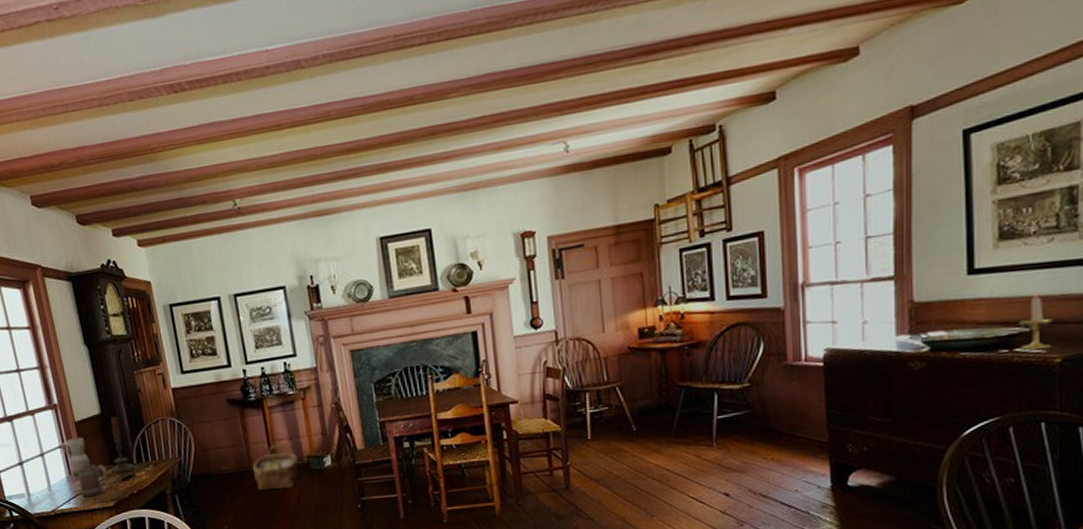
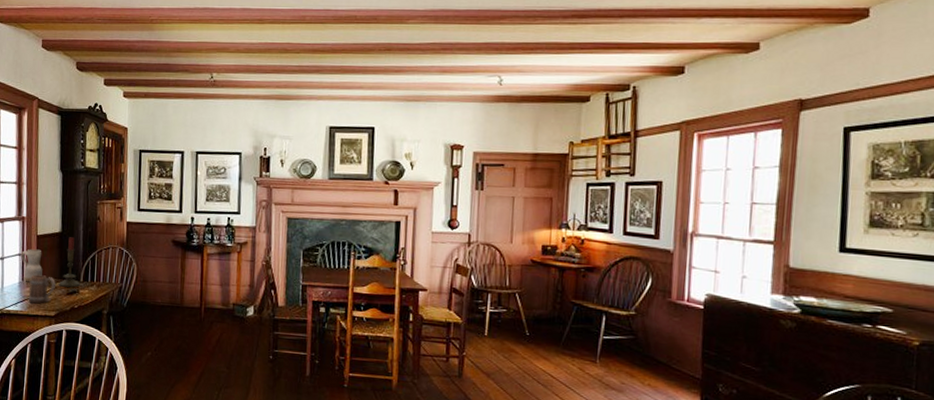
woven basket: present [252,443,298,491] -> none [183,287,224,330]
candlestick: present [1018,290,1053,351] -> none [881,277,914,332]

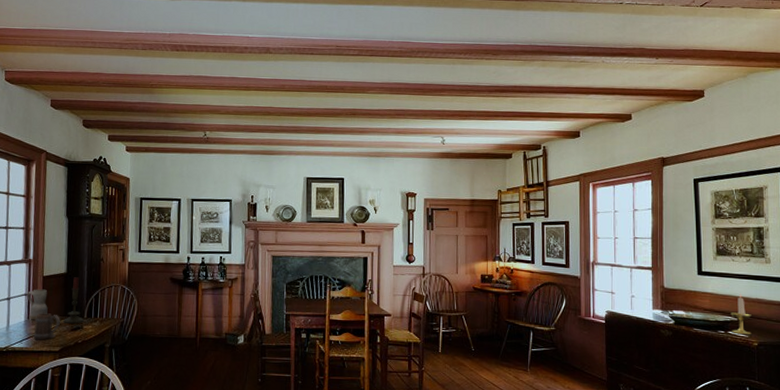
candlestick: none [881,277,914,332] -> present [731,293,752,335]

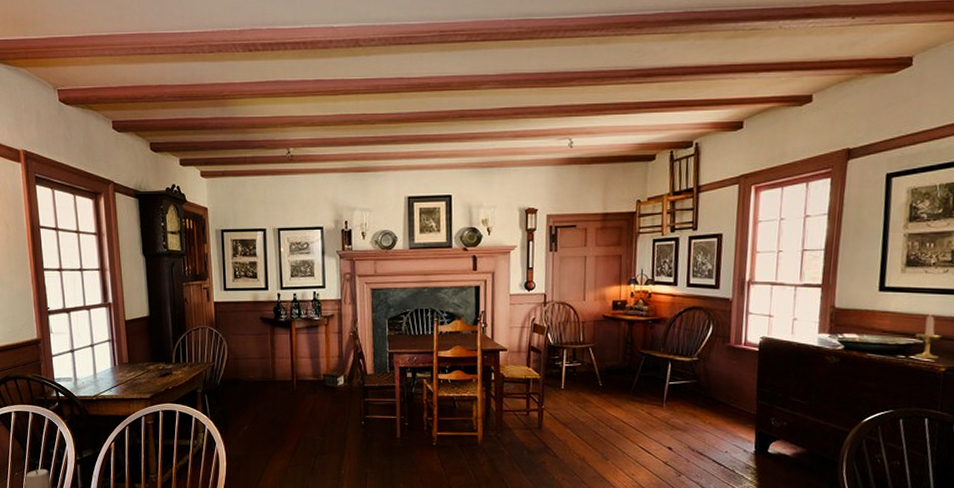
ceramic pitcher: present [26,289,48,320] -> none [110,334,134,367]
beer mug: present [33,313,60,341] -> none [122,359,148,388]
candle: present [63,276,84,324] -> none [151,319,172,370]

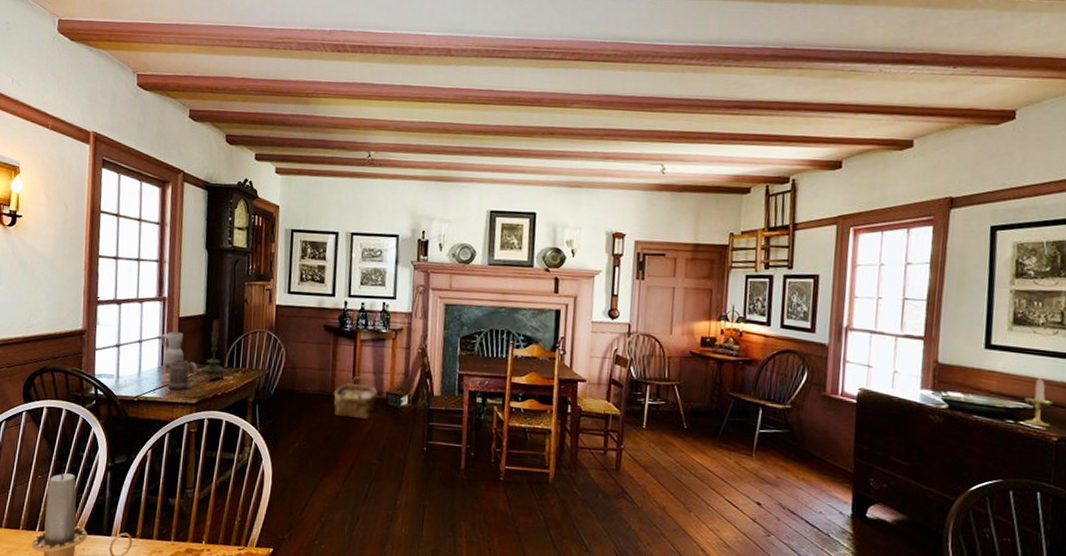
ceramic pitcher: none [110,334,134,367] -> present [160,331,184,367]
beer mug: none [122,359,148,388] -> present [167,359,198,391]
candle: none [151,319,172,370] -> present [201,319,224,374]
woven basket: none [275,361,315,401] -> present [333,375,378,420]

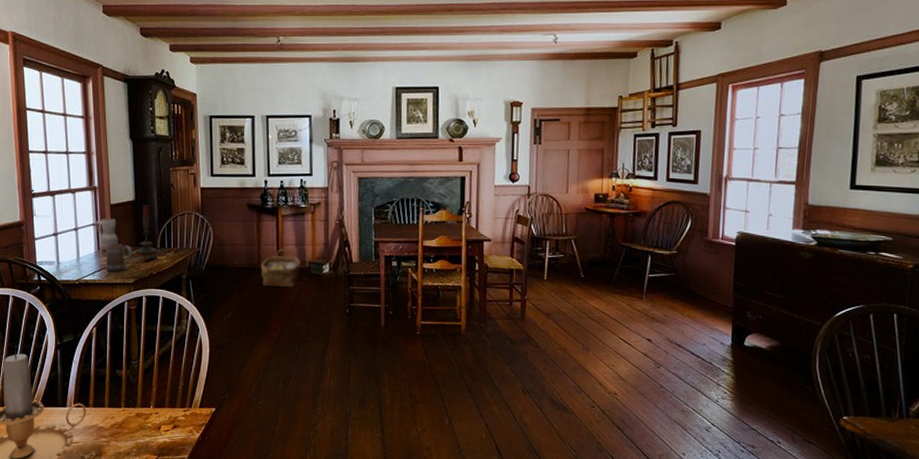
candlestick: present [1022,374,1053,428] -> none [882,209,910,256]

